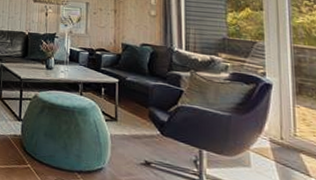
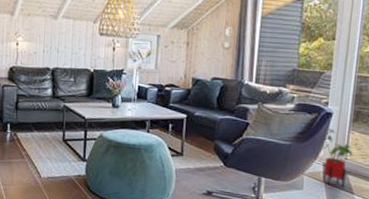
house plant: none [265,100,303,168] -> present [321,128,353,187]

